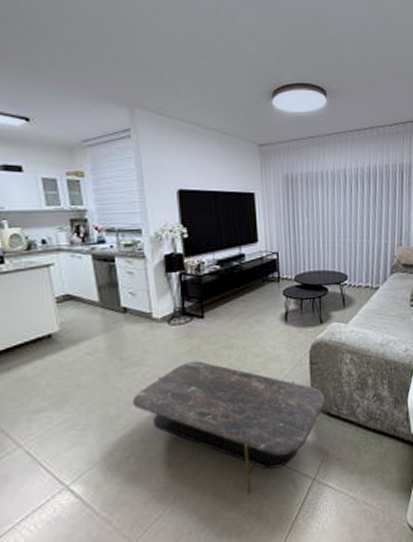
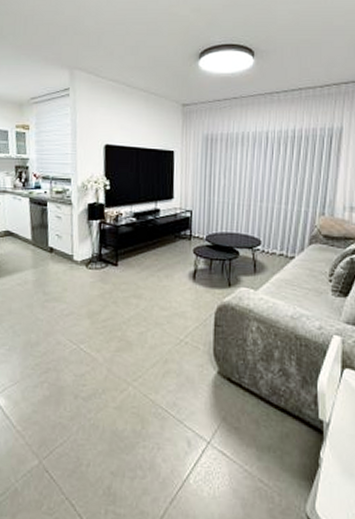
coffee table: present [133,361,325,493] -> none [50,305,227,441]

